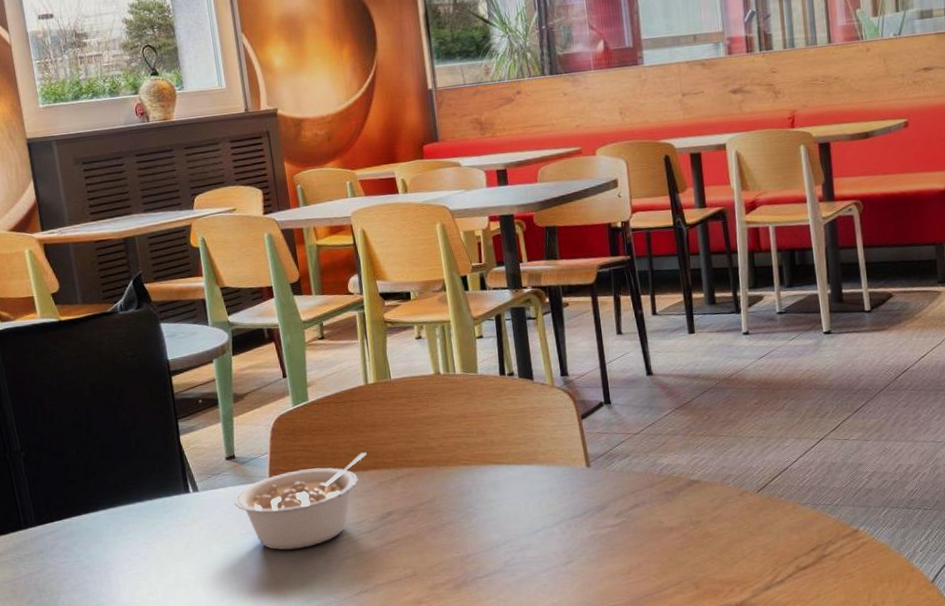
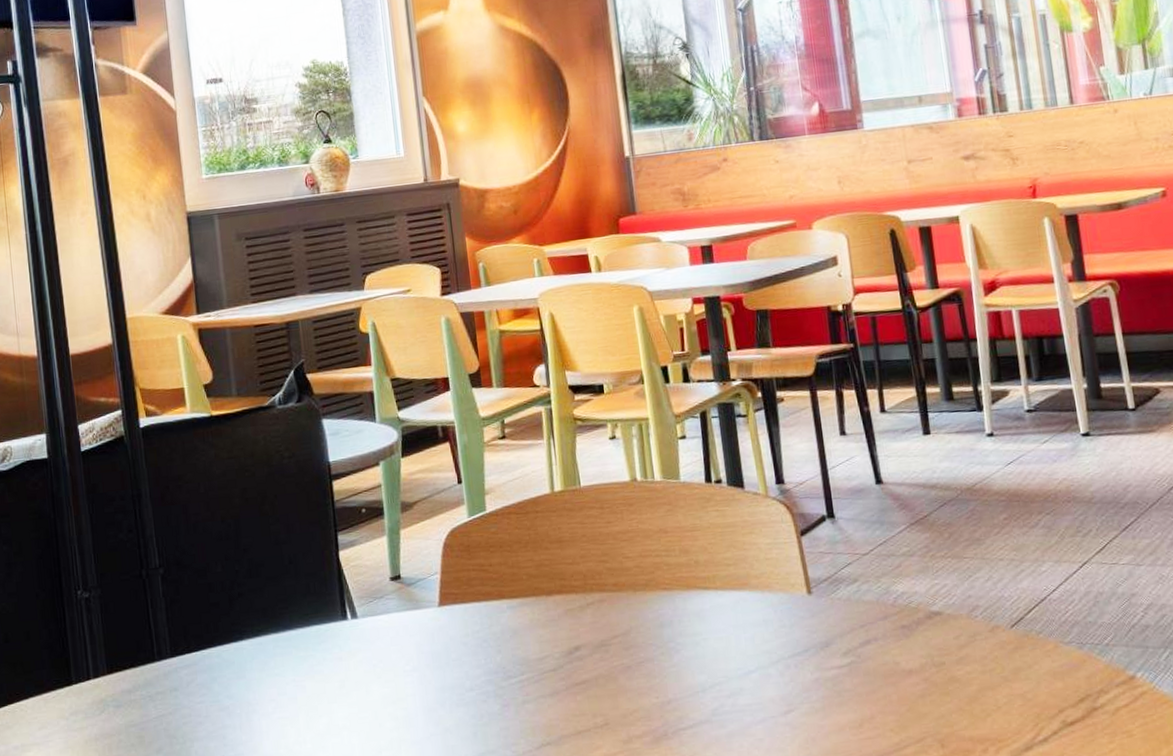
legume: present [234,452,368,550] -> none [398,573,553,691]

